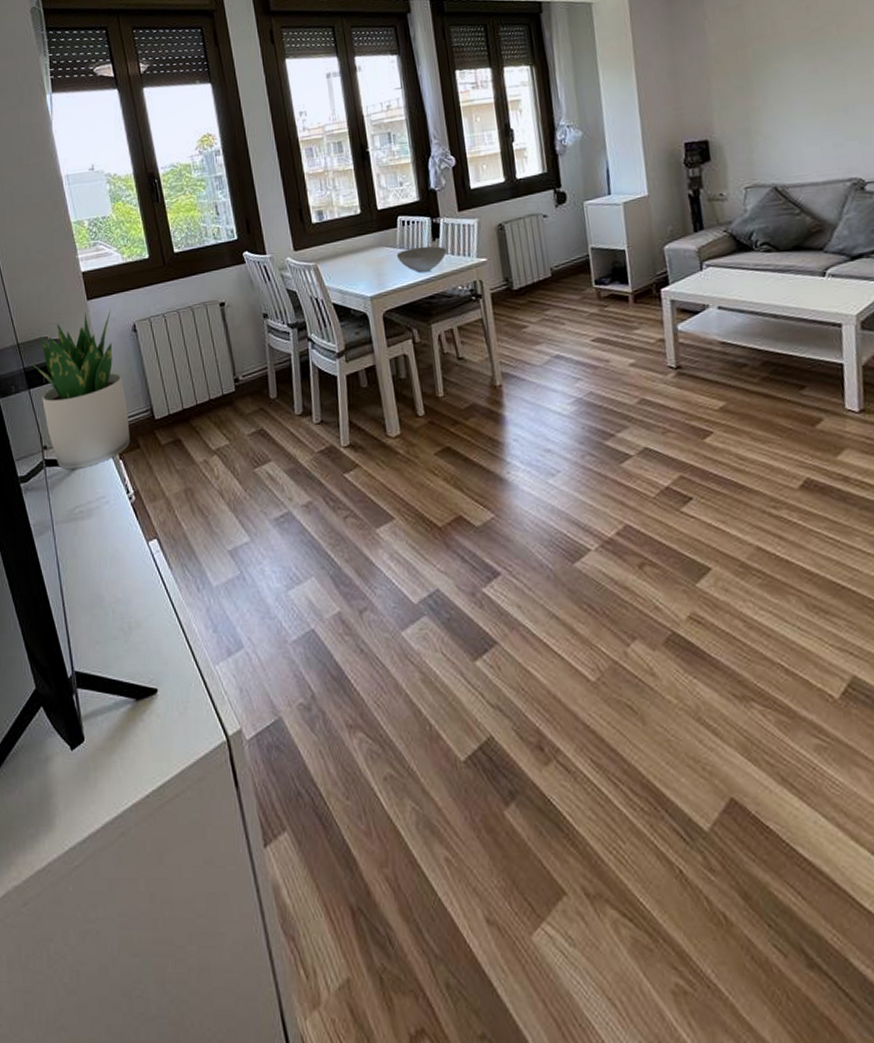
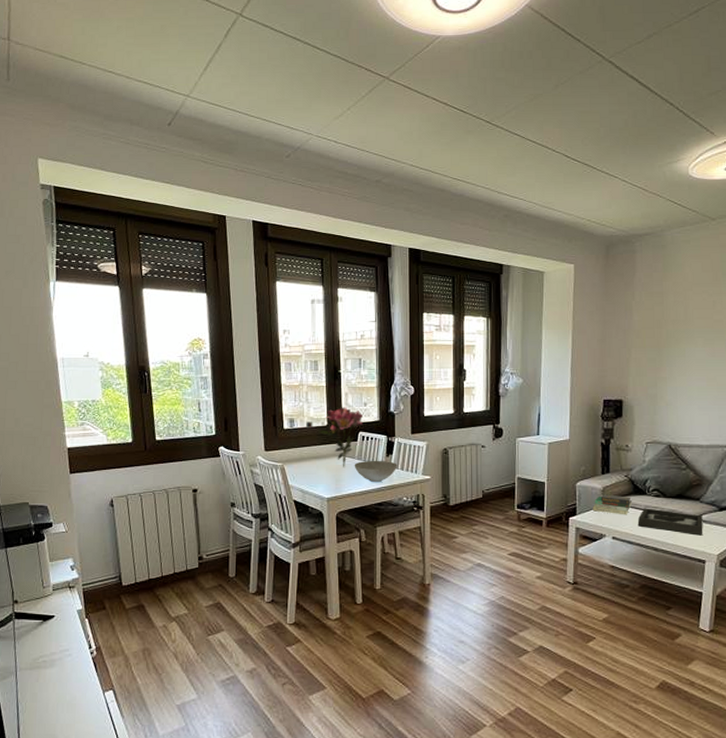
planter: present [31,310,131,470] -> none [10,484,98,623]
flower bouquet: none [336,190,402,259] -> present [306,407,364,467]
books: none [688,255,738,279] -> present [593,494,633,515]
decorative tray: none [747,266,833,294] -> present [637,508,703,536]

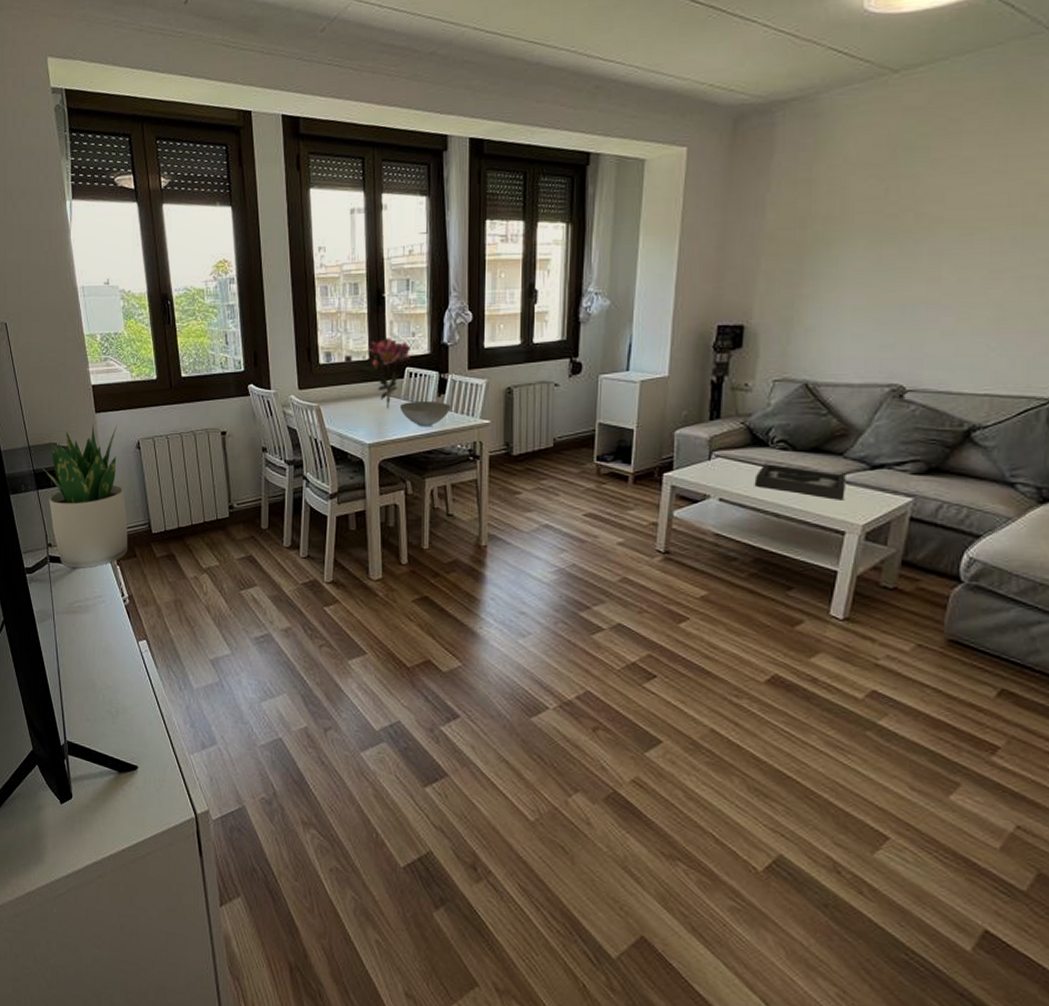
planter: none [10,484,98,623] -> present [40,424,128,569]
books: present [593,494,633,515] -> none [695,445,750,472]

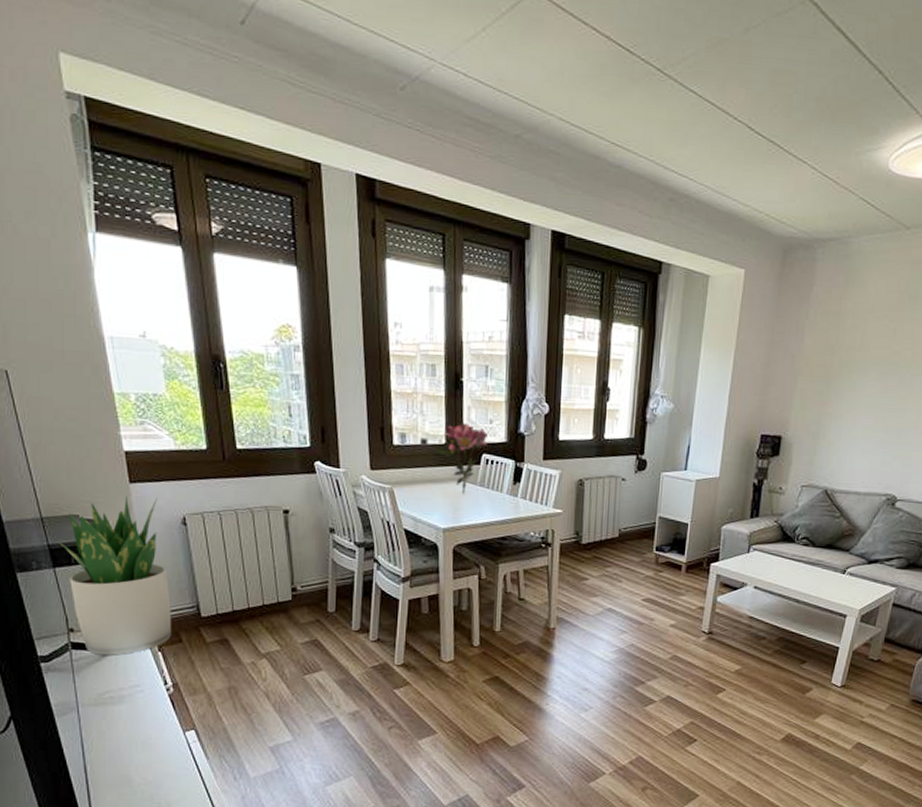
bowl: present [399,400,451,428] -> none [475,487,526,514]
decorative tray: present [754,463,846,500] -> none [782,557,850,589]

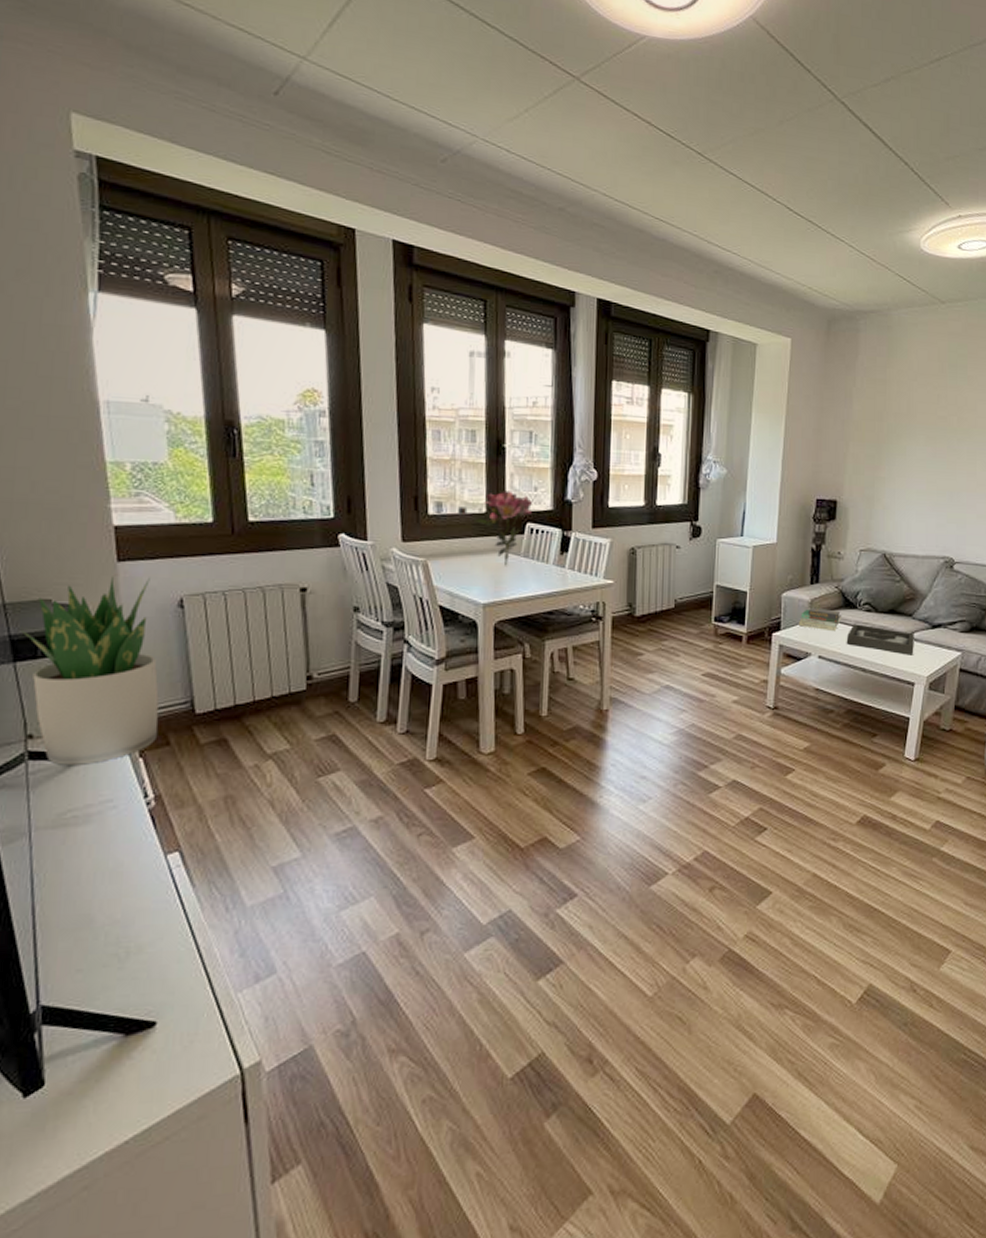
books: none [737,540,780,564] -> present [799,607,842,632]
decorative tray: none [782,557,850,589] -> present [846,624,914,655]

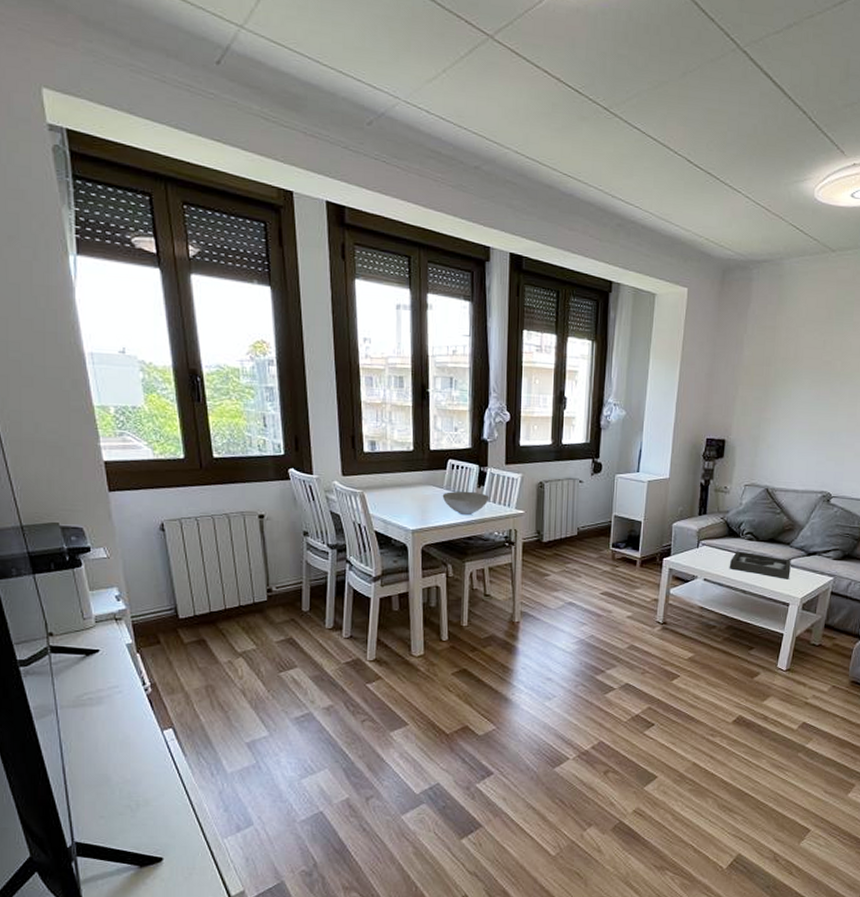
planter: present [21,576,159,765] -> none [37,504,151,658]
flower bouquet: present [458,491,533,566] -> none [389,431,454,497]
bowl: none [519,558,574,587] -> present [442,491,489,516]
books: present [799,607,842,632] -> none [687,536,727,558]

